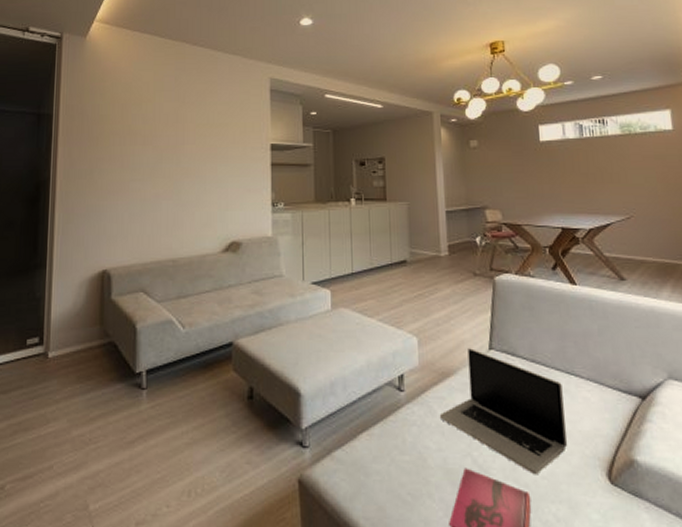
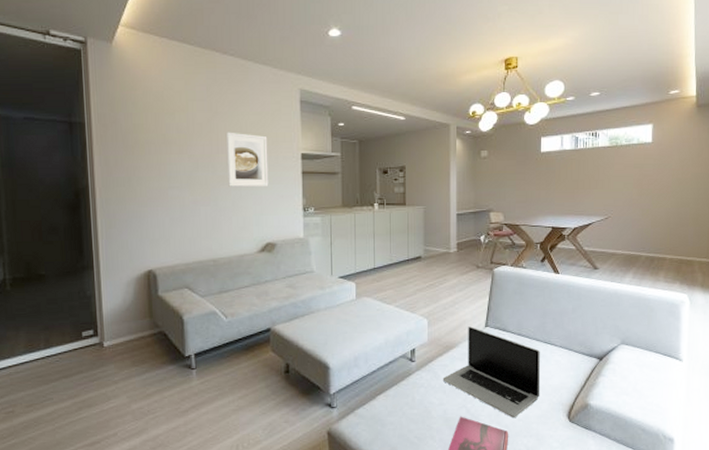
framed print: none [193,122,235,180] -> present [227,132,269,187]

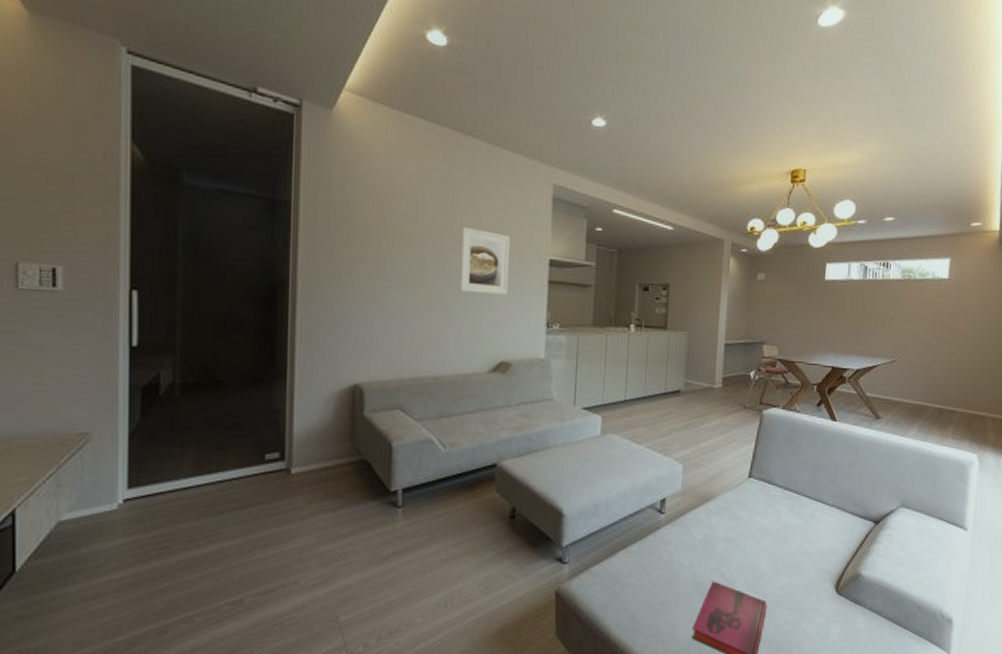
laptop: present [442,326,541,418] -> none [695,476,809,586]

